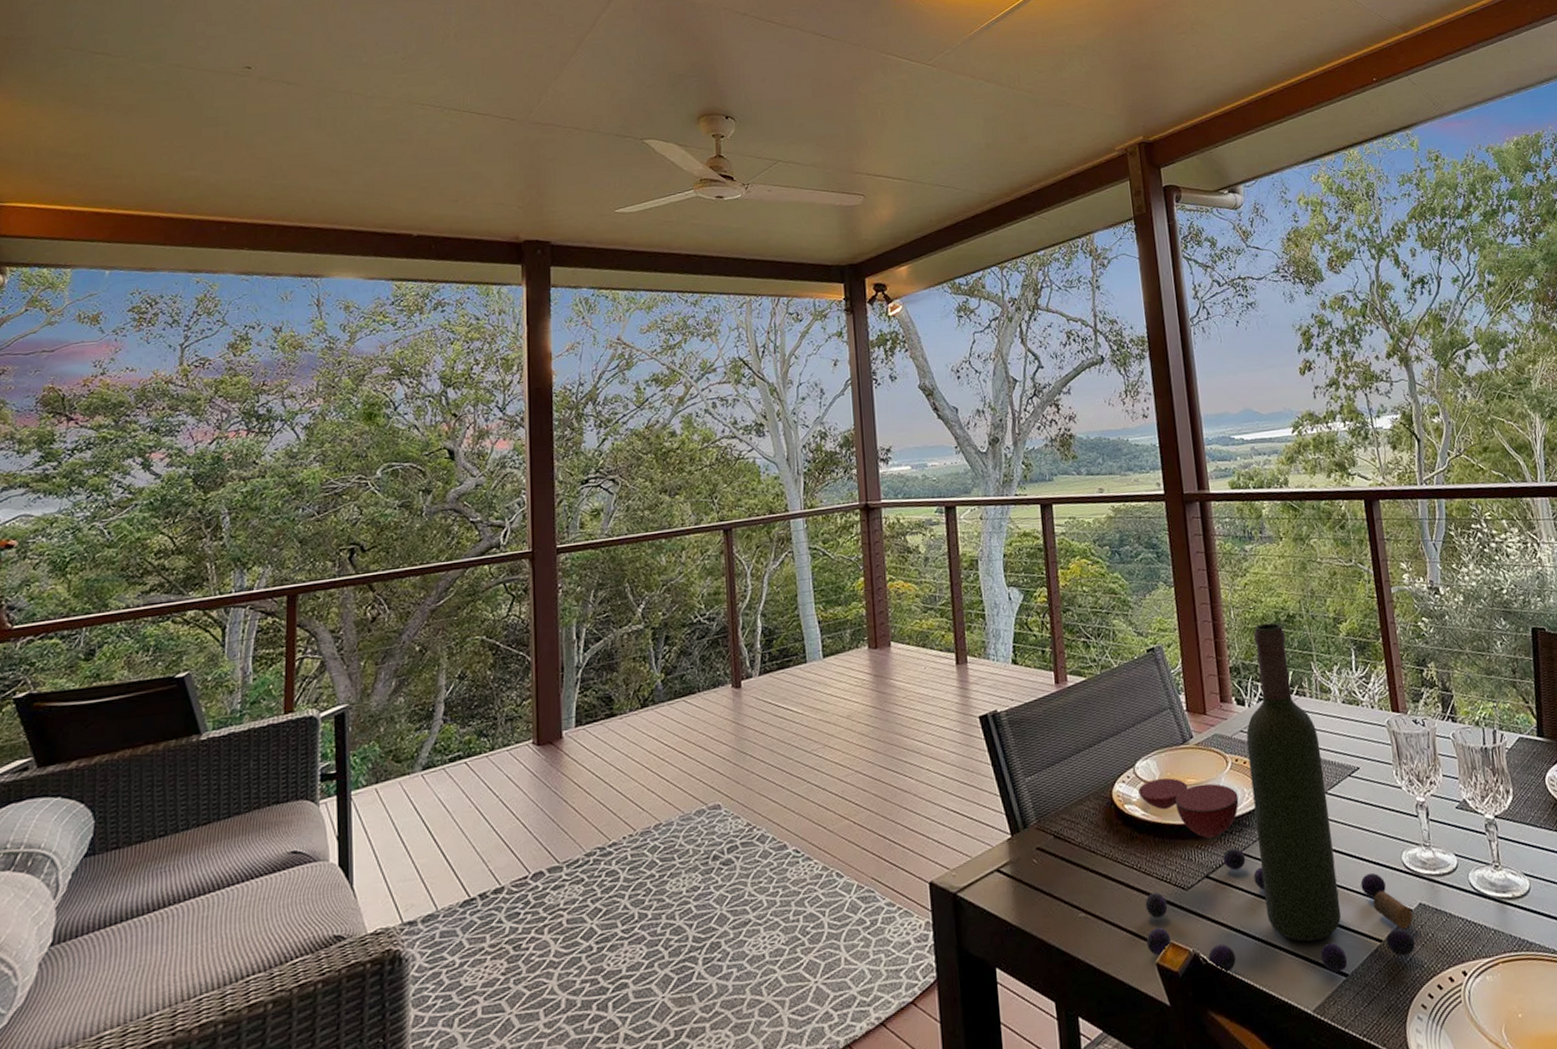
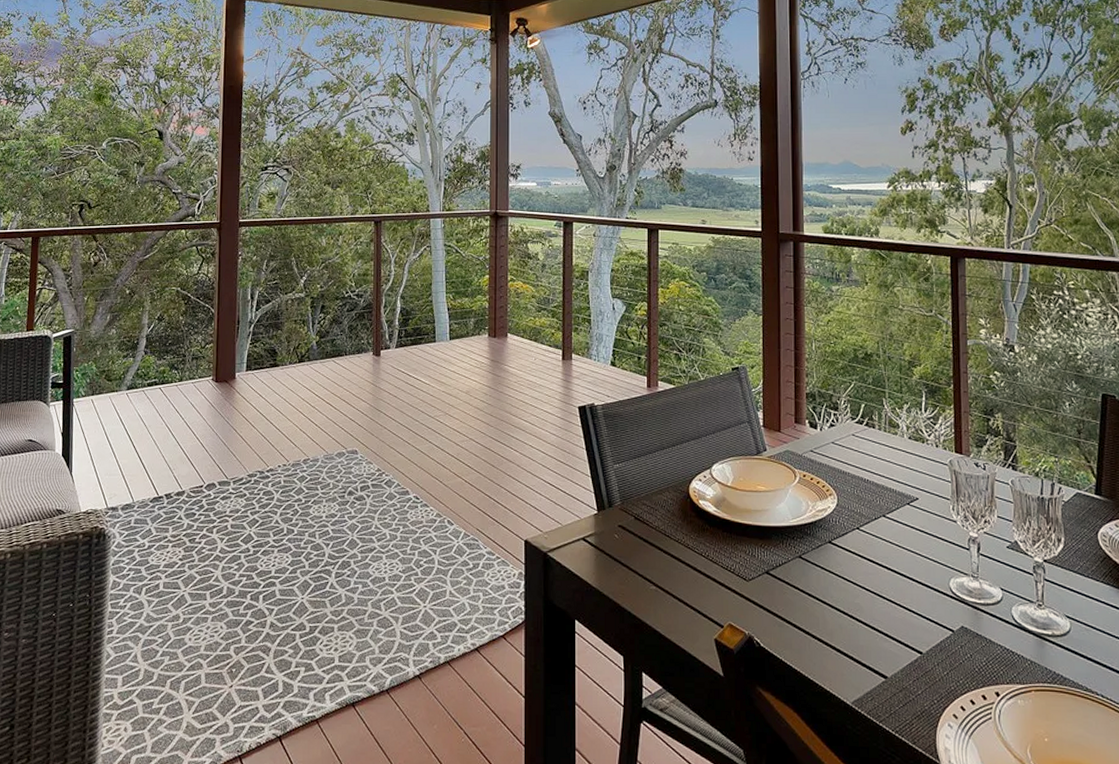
wine bottle: present [1138,623,1416,974] -> none [707,358,955,673]

